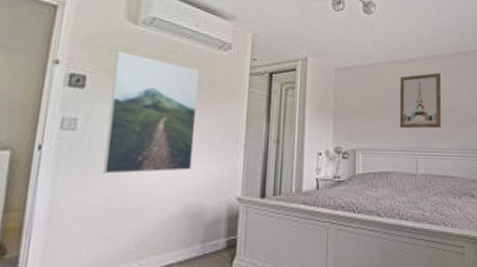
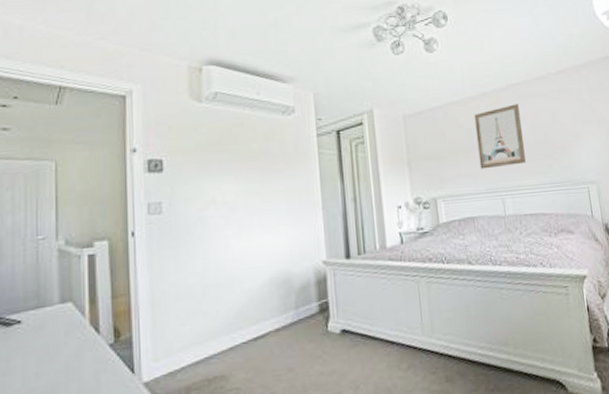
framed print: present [103,52,200,174] -> none [186,131,274,252]

